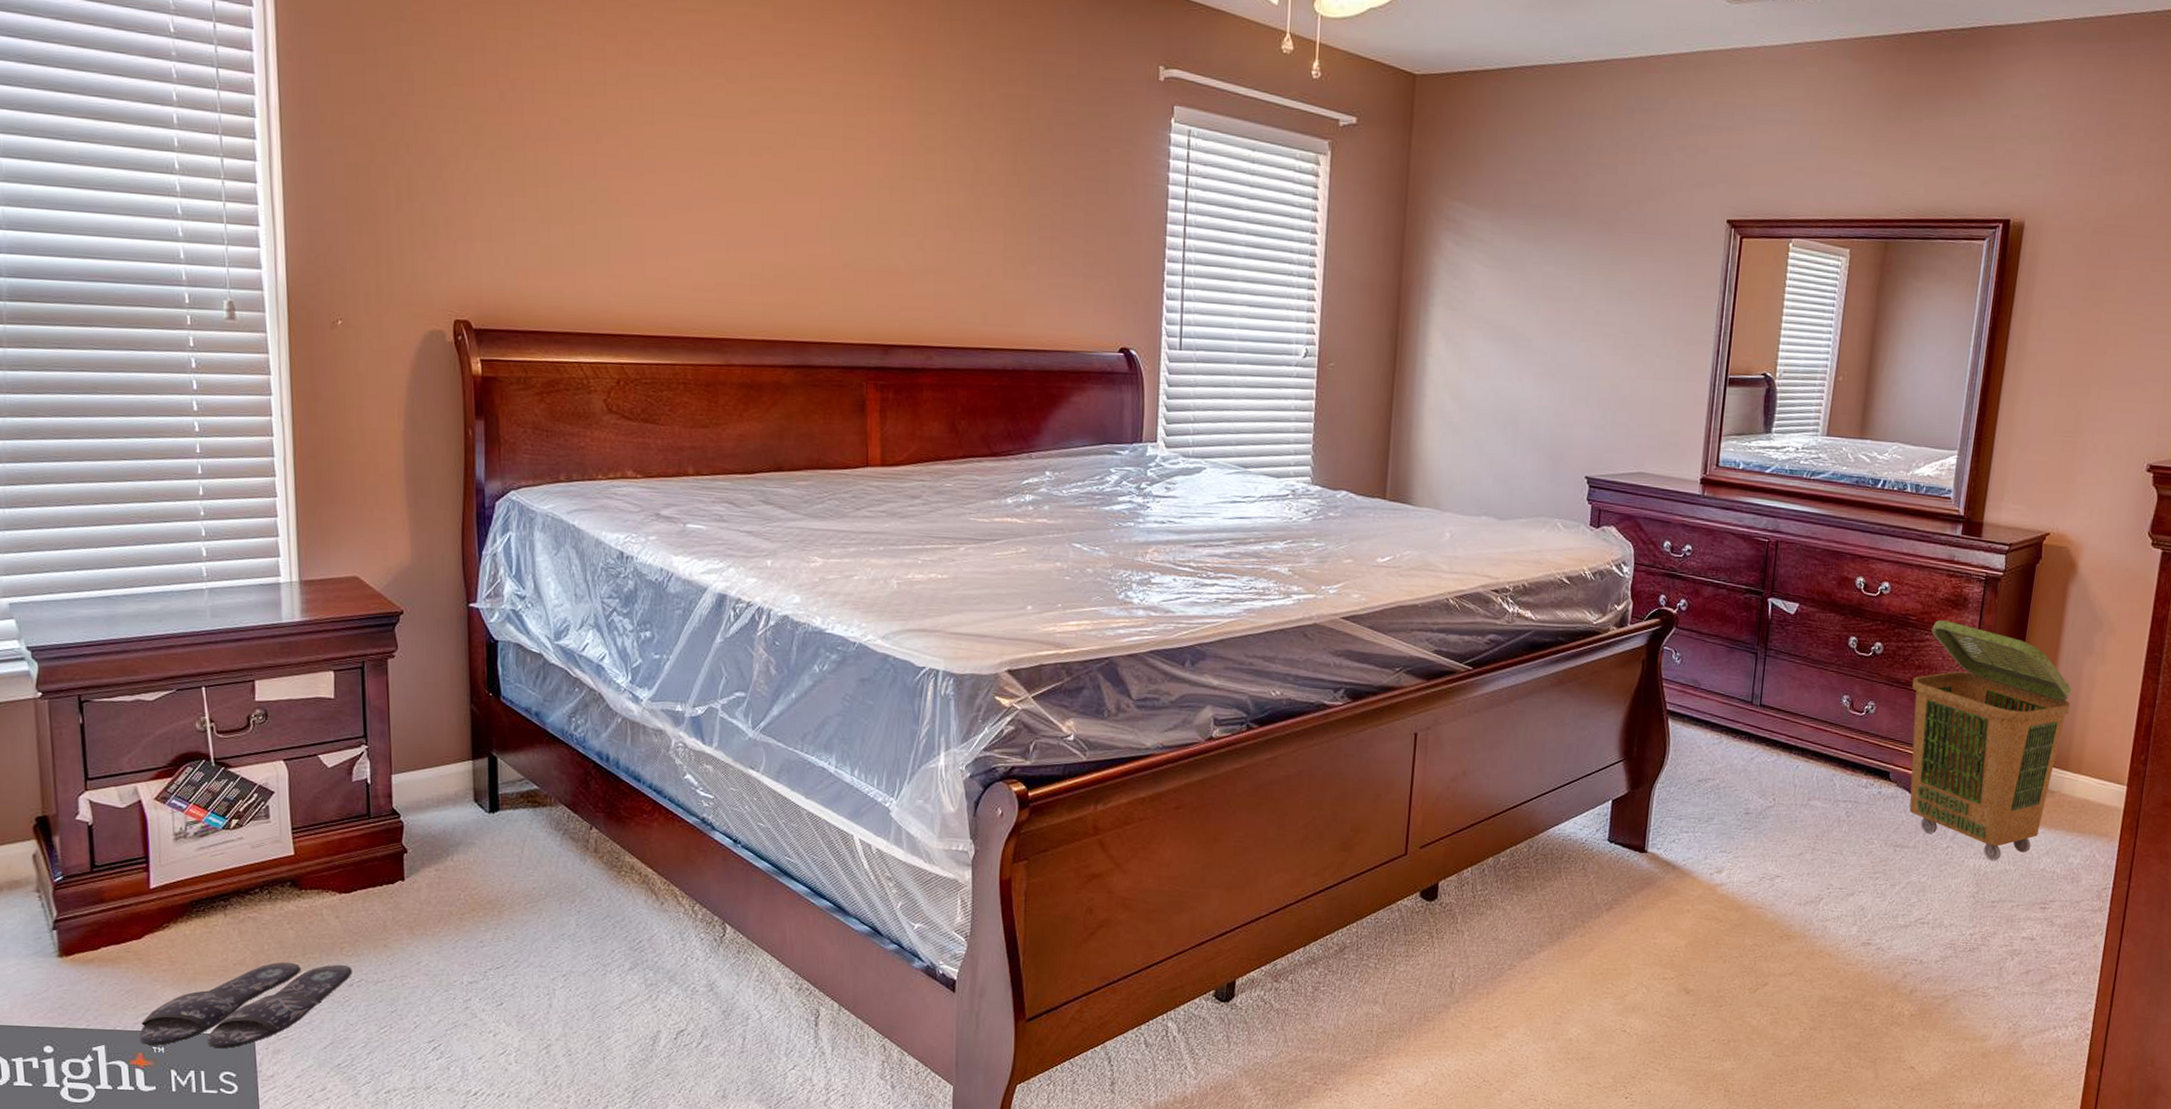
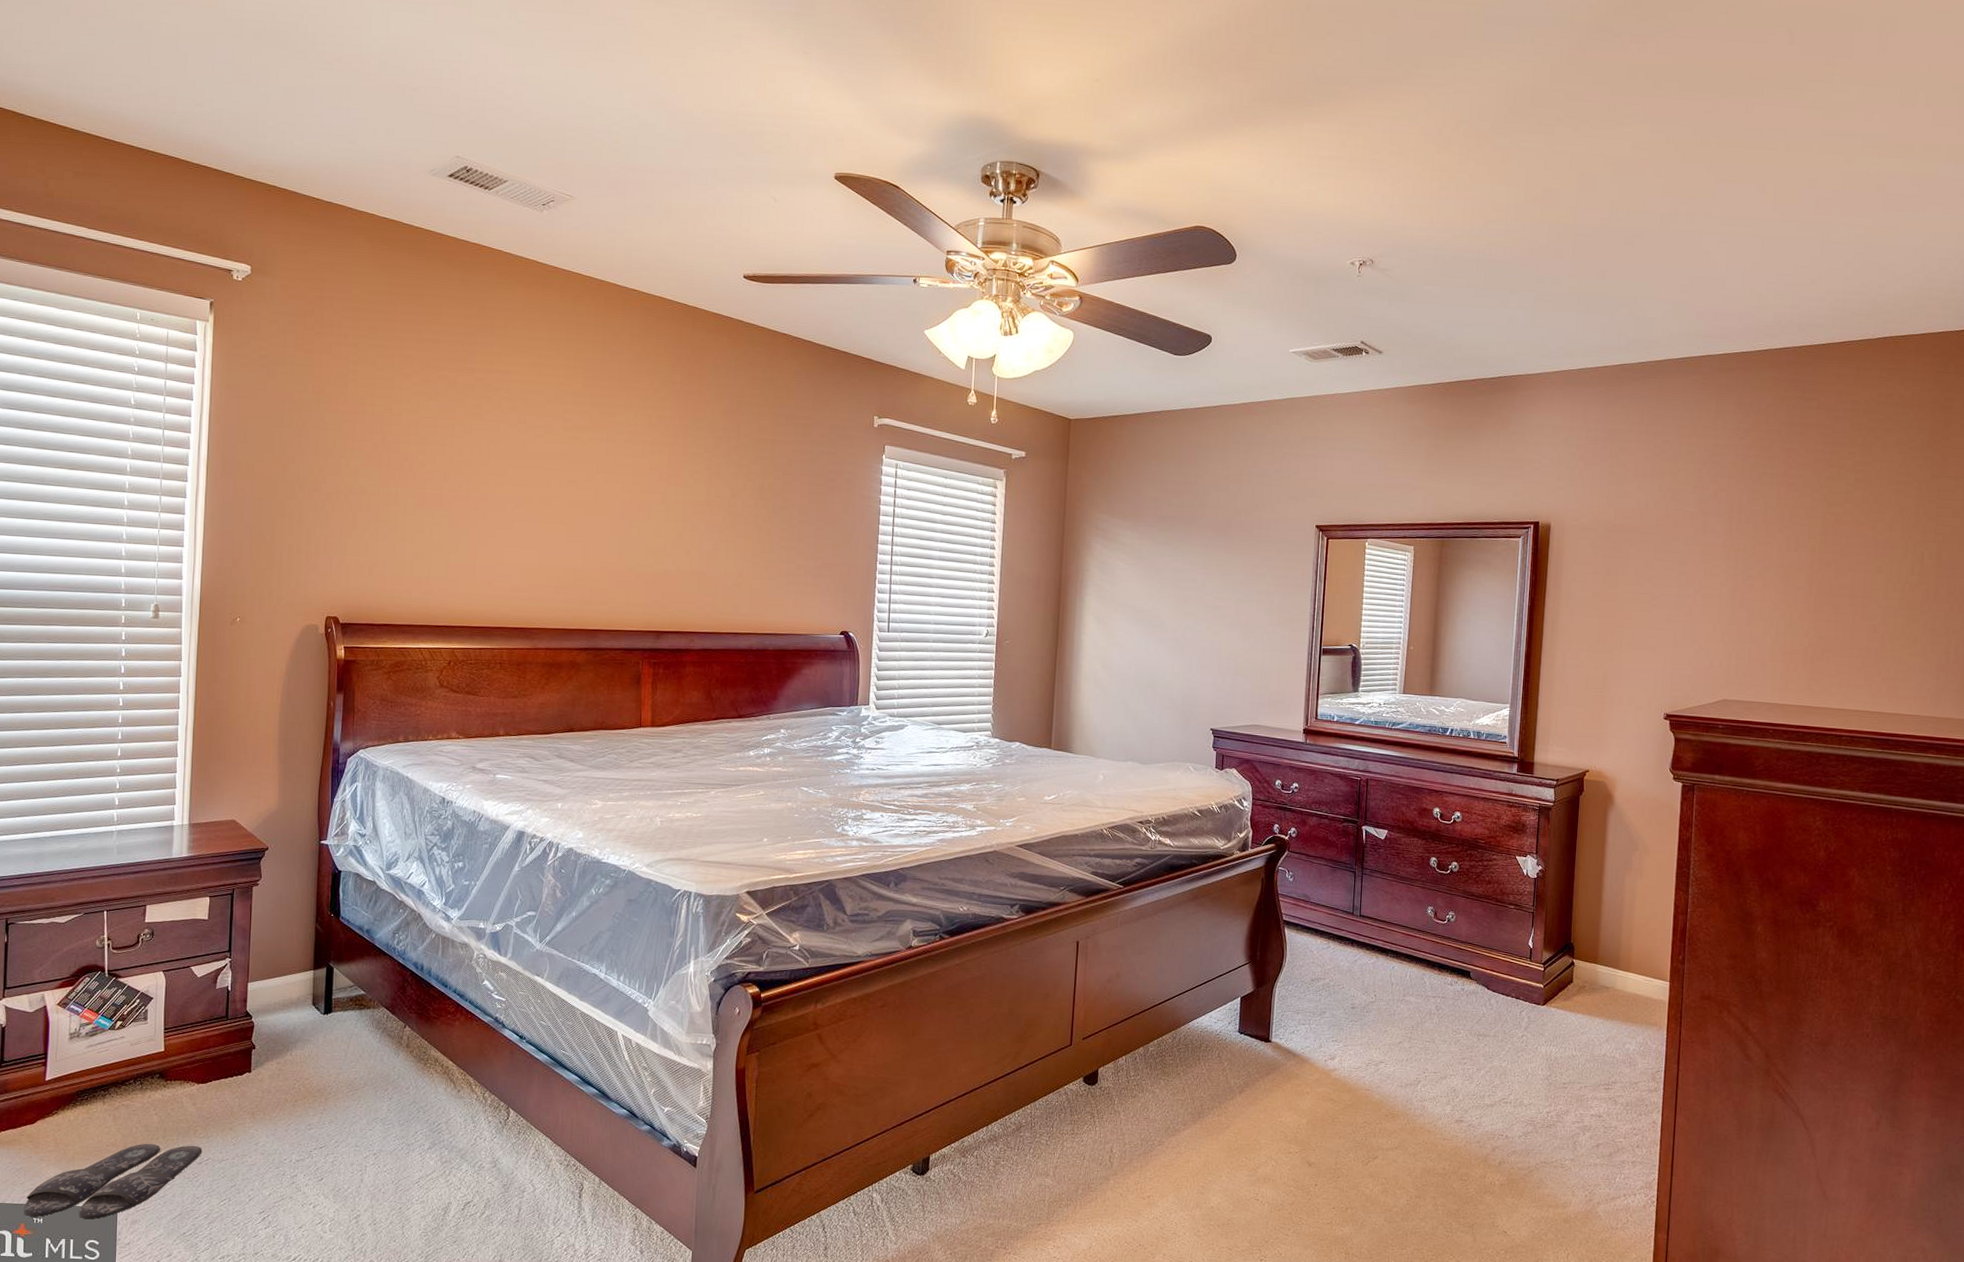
laundry basket: present [1909,620,2072,861] -> none [1484,843,1617,1048]

